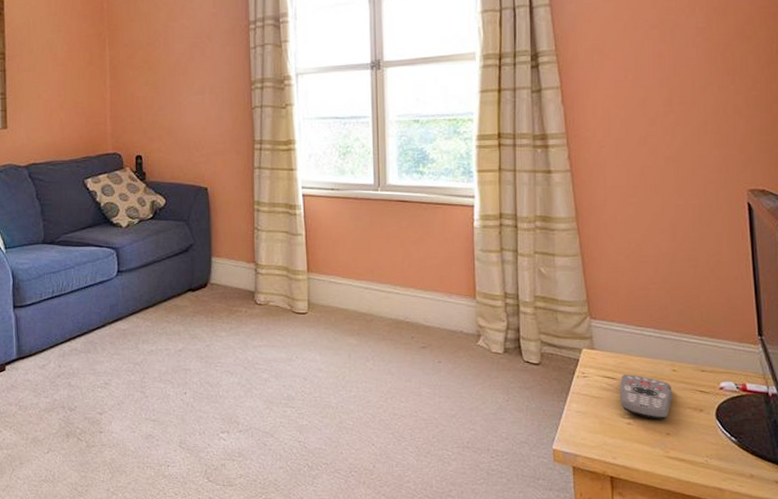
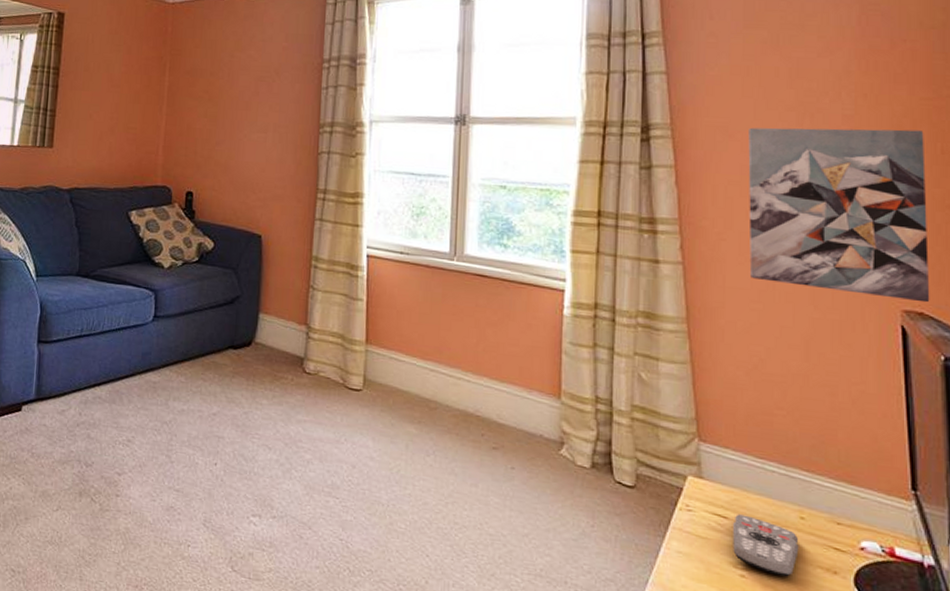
wall art: none [620,35,770,181] -> present [748,127,930,303]

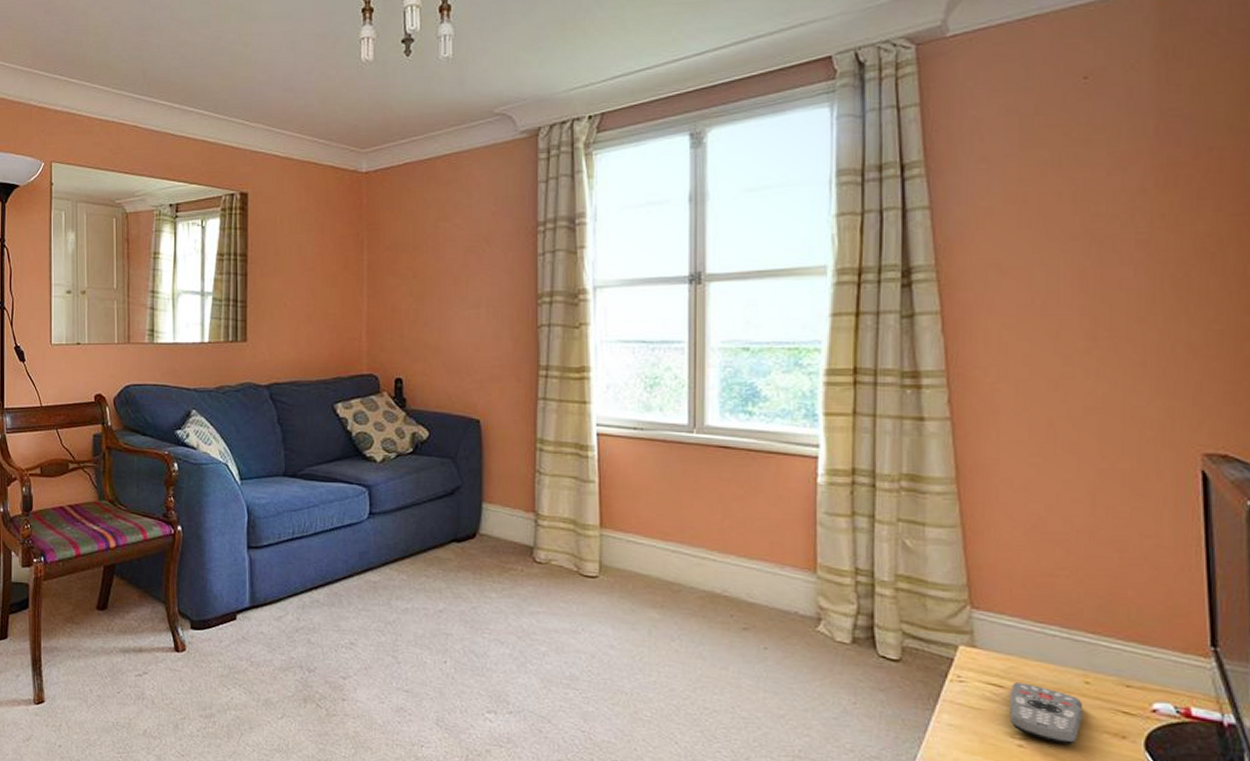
wall art: present [748,127,930,303] -> none [1025,251,1236,444]

